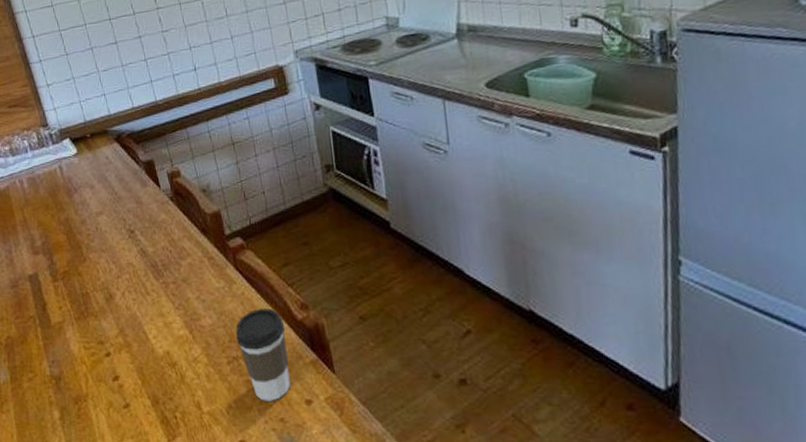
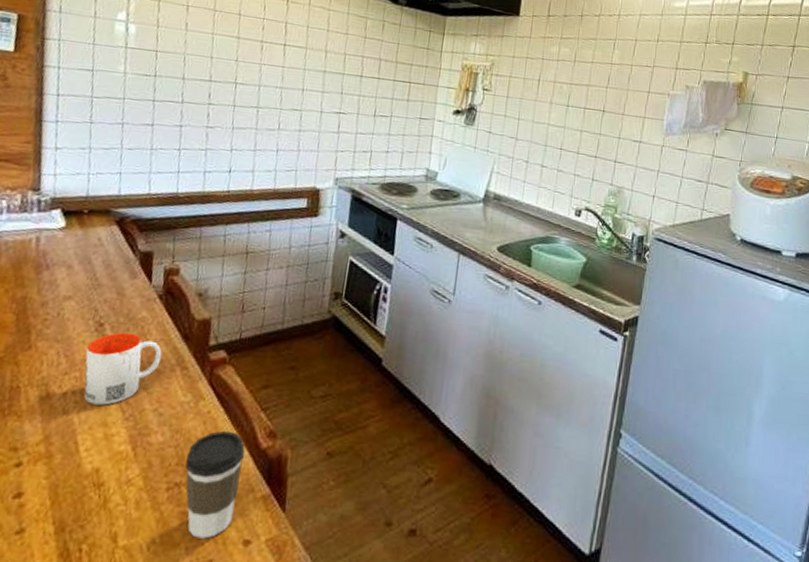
mug: none [127,234,189,300] -> present [83,332,162,405]

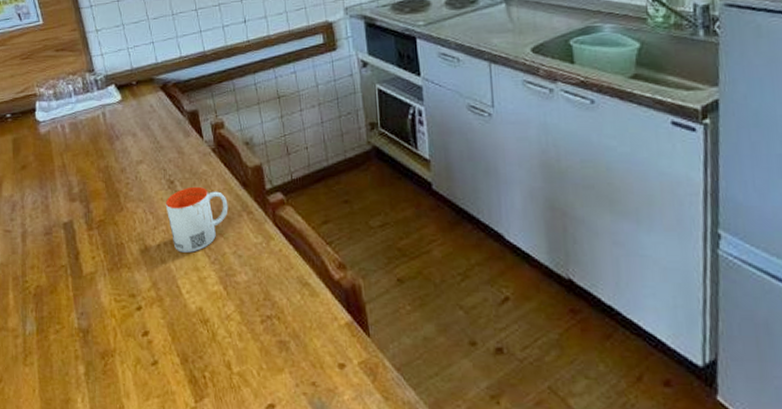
coffee cup: present [185,430,245,539] -> none [271,266,324,364]

